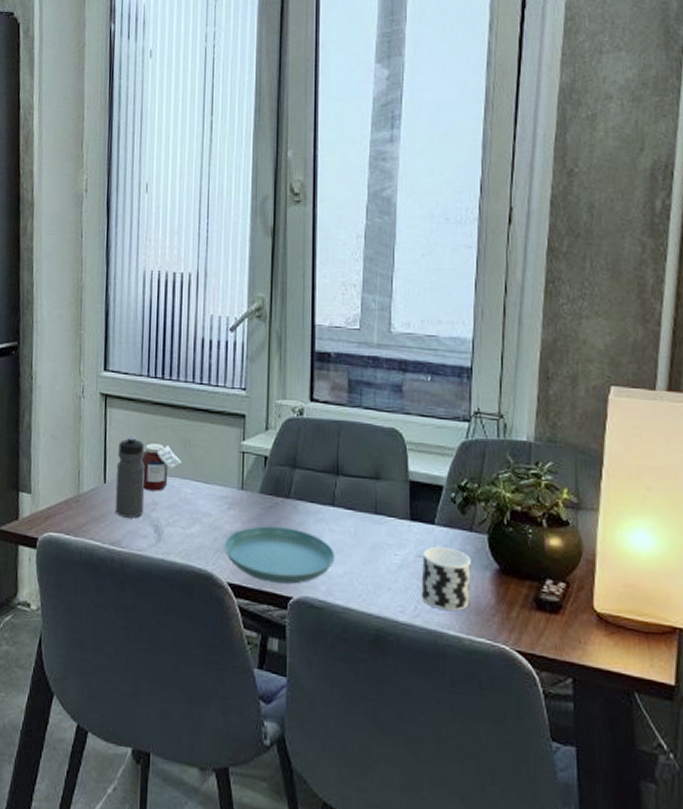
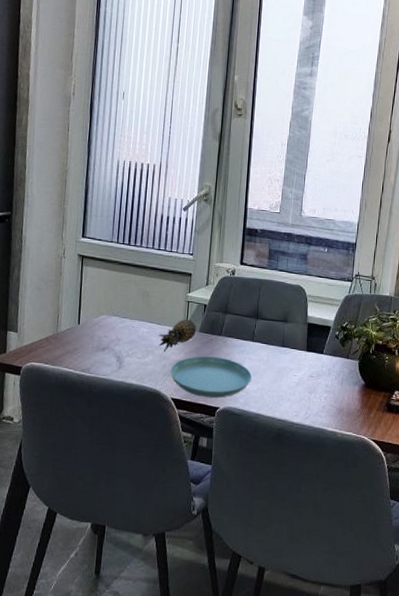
water bottle: present [114,435,145,518] -> none [86,288,112,351]
jar: present [140,444,183,491] -> none [108,294,142,331]
fruit: none [206,476,257,519] -> present [159,319,197,351]
cup: present [421,546,471,612] -> none [310,369,346,415]

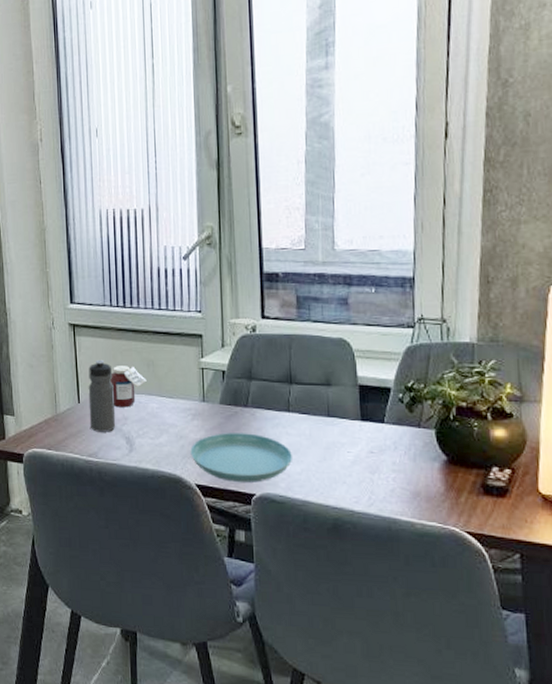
water bottle: none [86,288,112,351] -> present [88,359,115,432]
jar: none [108,294,142,331] -> present [109,366,148,408]
fruit: present [159,319,197,351] -> none [171,389,217,429]

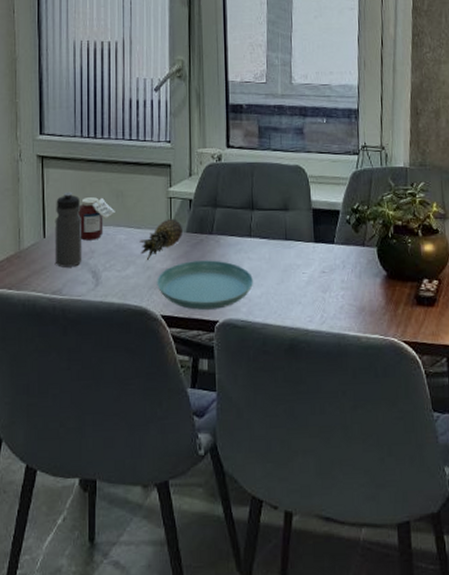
fruit: none [171,389,217,429] -> present [139,218,184,260]

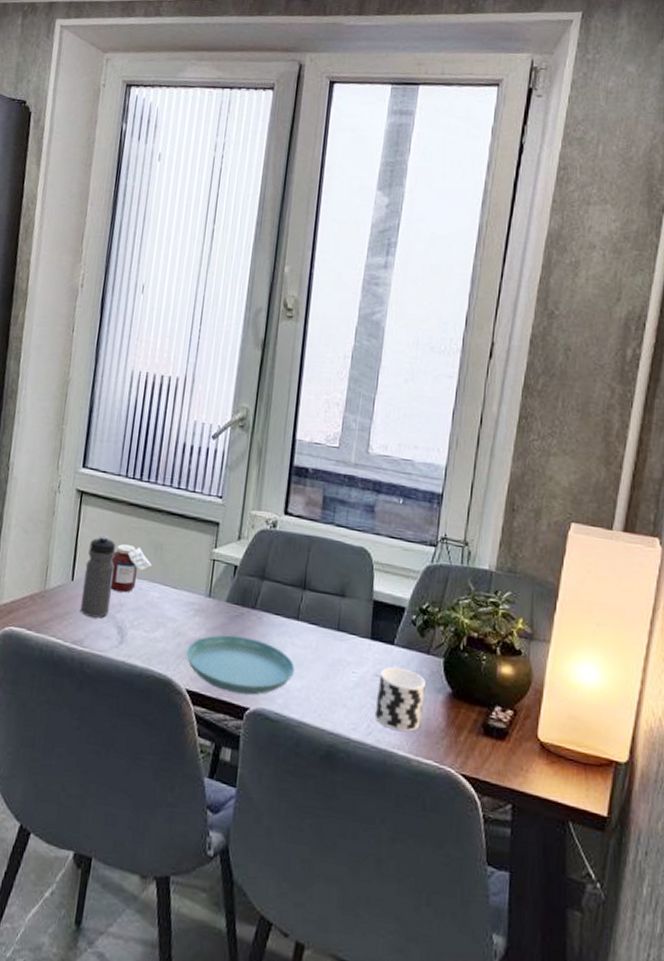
fruit: present [139,218,184,260] -> none [173,583,224,625]
cup: none [325,261,365,316] -> present [374,666,426,732]

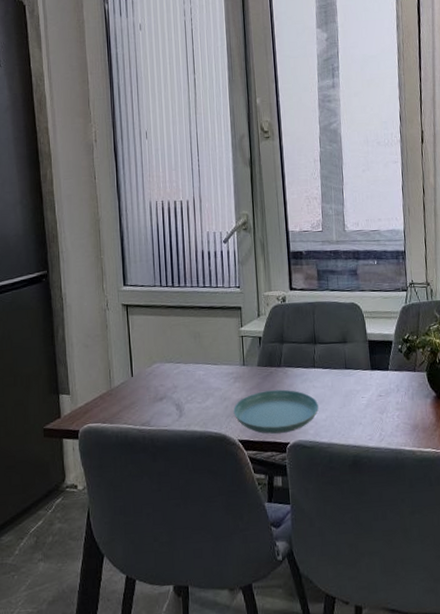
water bottle: present [79,534,116,618] -> none [140,335,166,402]
jar: present [110,544,153,593] -> none [160,338,195,378]
cup: present [374,666,426,732] -> none [382,385,418,433]

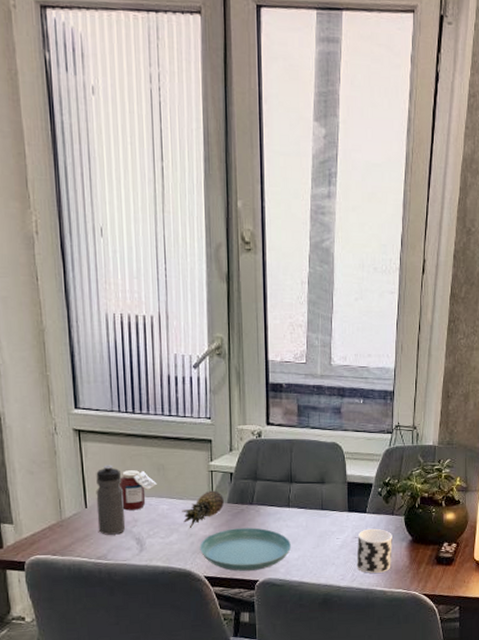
water bottle: none [140,335,166,402] -> present [96,465,125,535]
jar: none [160,338,195,378] -> present [118,470,158,511]
fruit: none [216,354,255,392] -> present [182,490,225,528]
cup: none [382,385,418,433] -> present [356,528,392,574]

